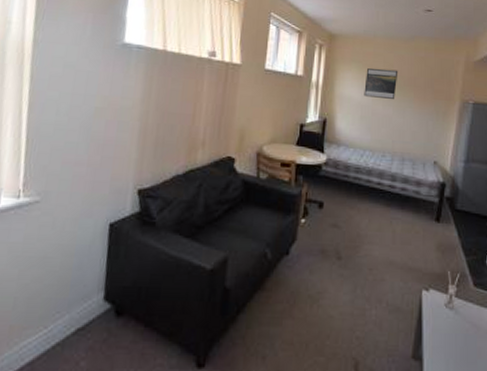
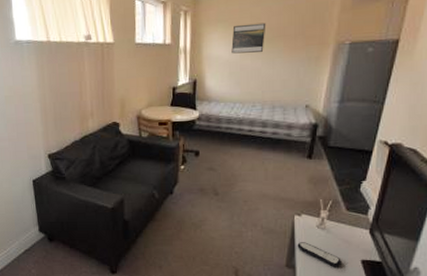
remote control: none [425,325,470,359] -> present [297,242,341,267]

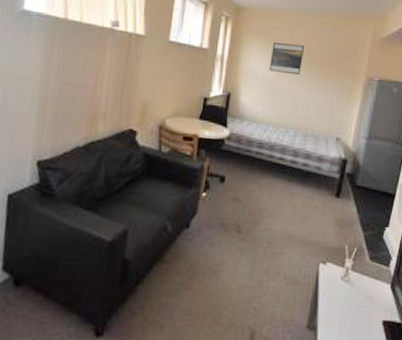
remote control: present [297,242,341,267] -> none [320,297,363,329]

